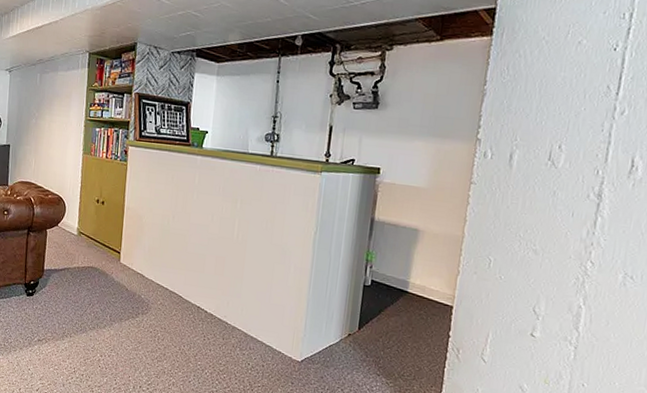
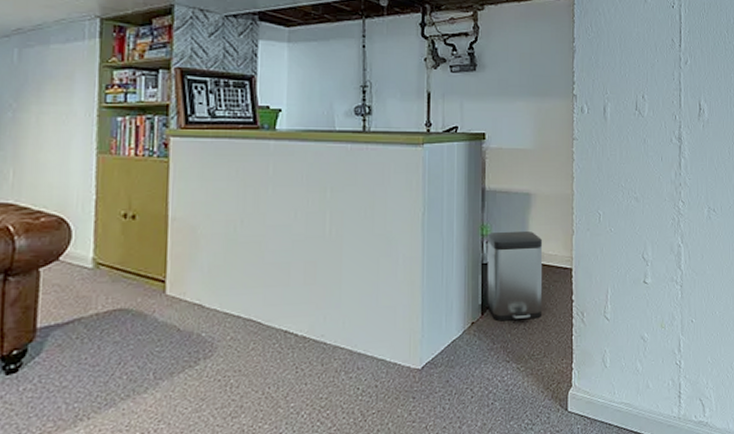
pedal bin: none [364,259,426,345] -> present [487,230,543,322]

